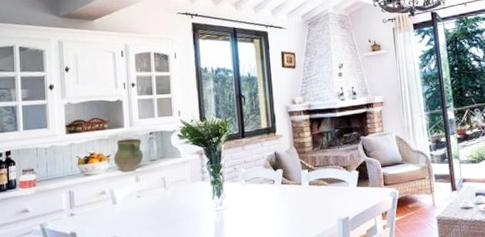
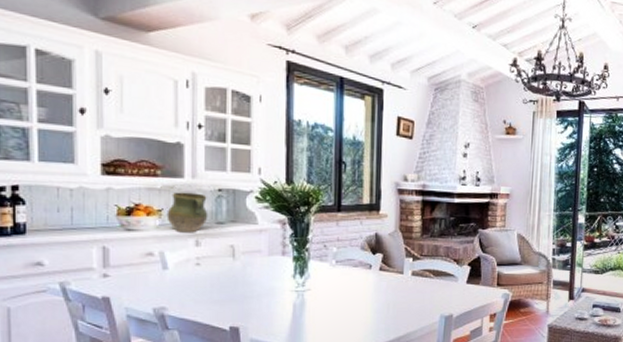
jar: present [18,167,37,195] -> none [29,210,57,244]

